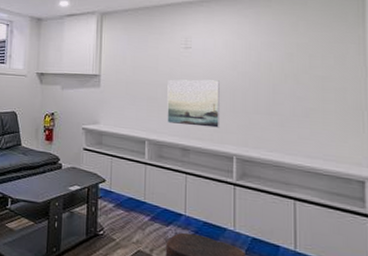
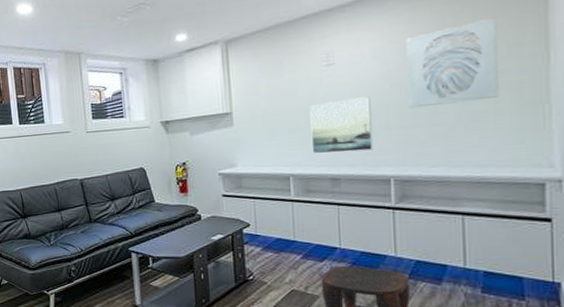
wall art: none [252,31,326,100] -> present [406,17,499,109]

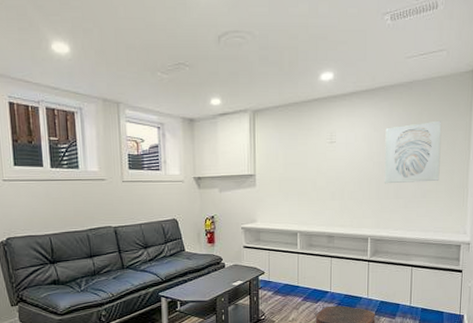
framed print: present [309,96,373,154] -> none [315,171,359,215]

